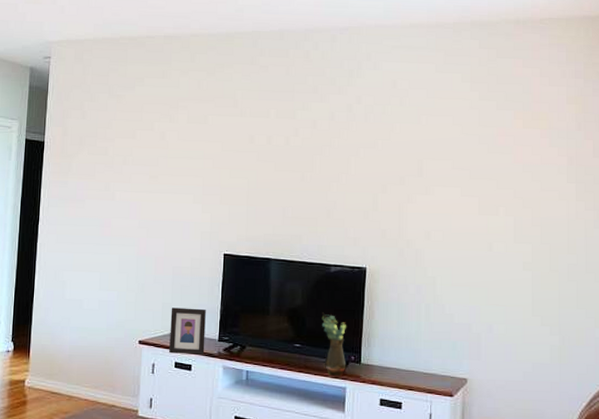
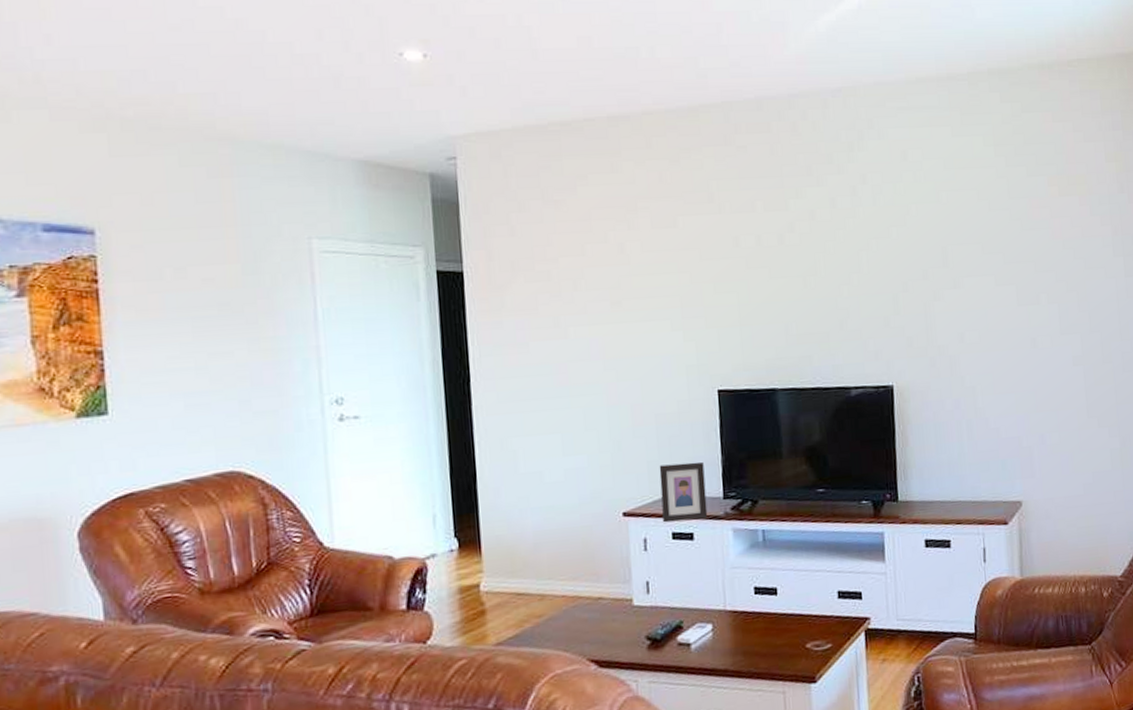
vase: present [321,312,347,377] -> none [846,446,882,522]

